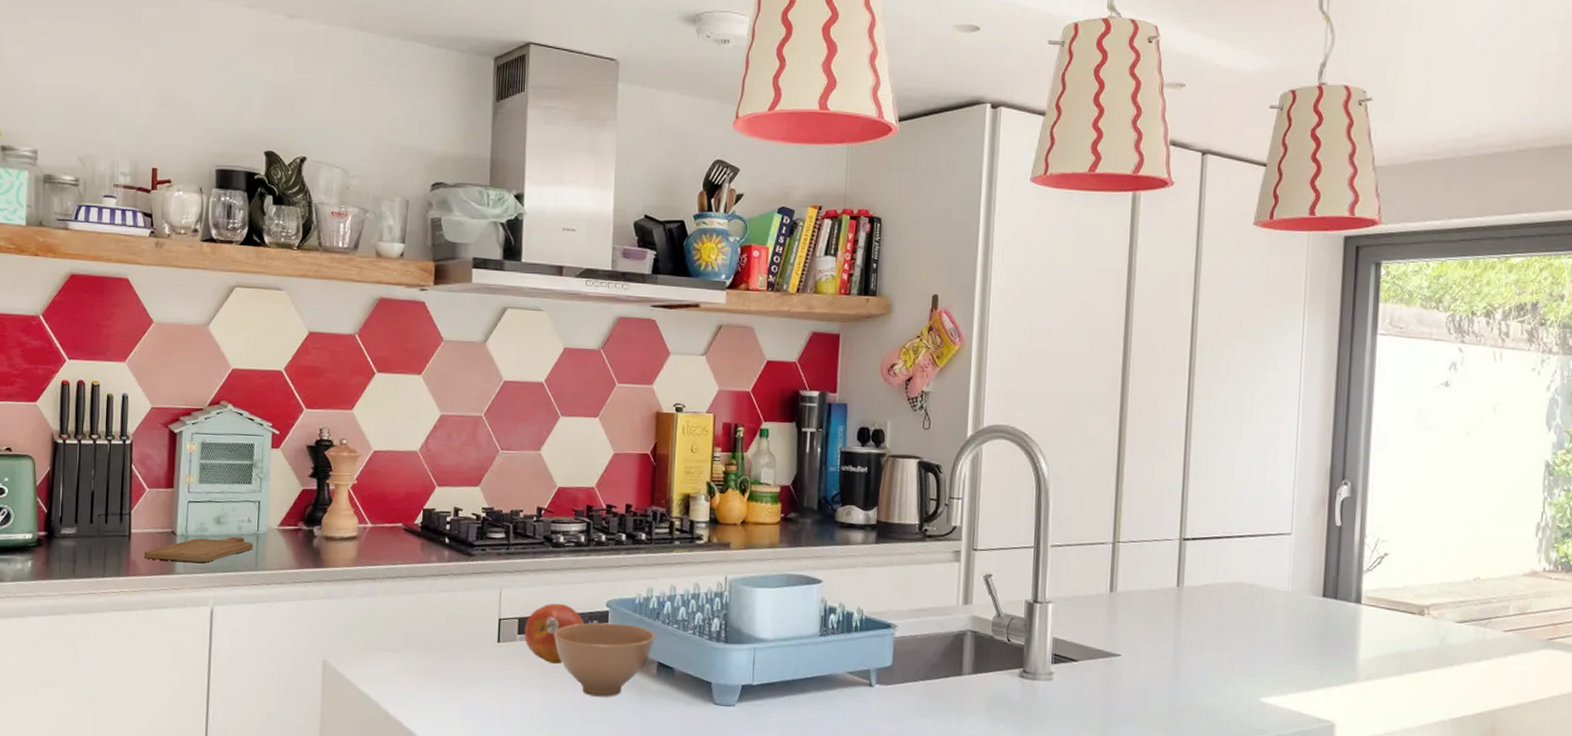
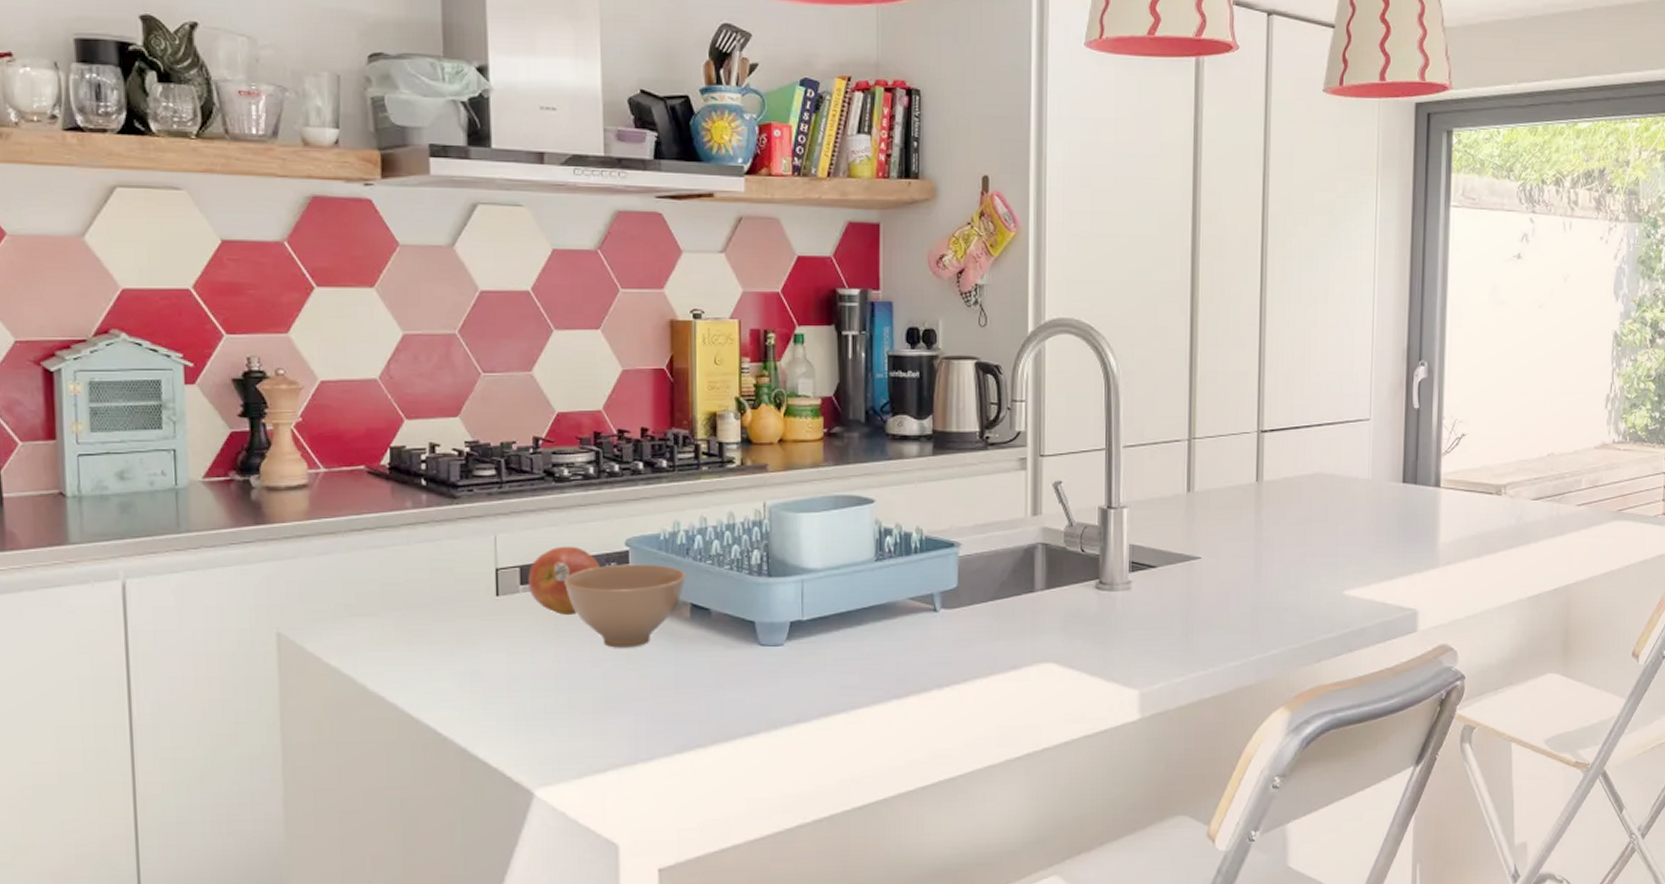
chopping board: present [144,537,253,563] -> none [24,494,171,529]

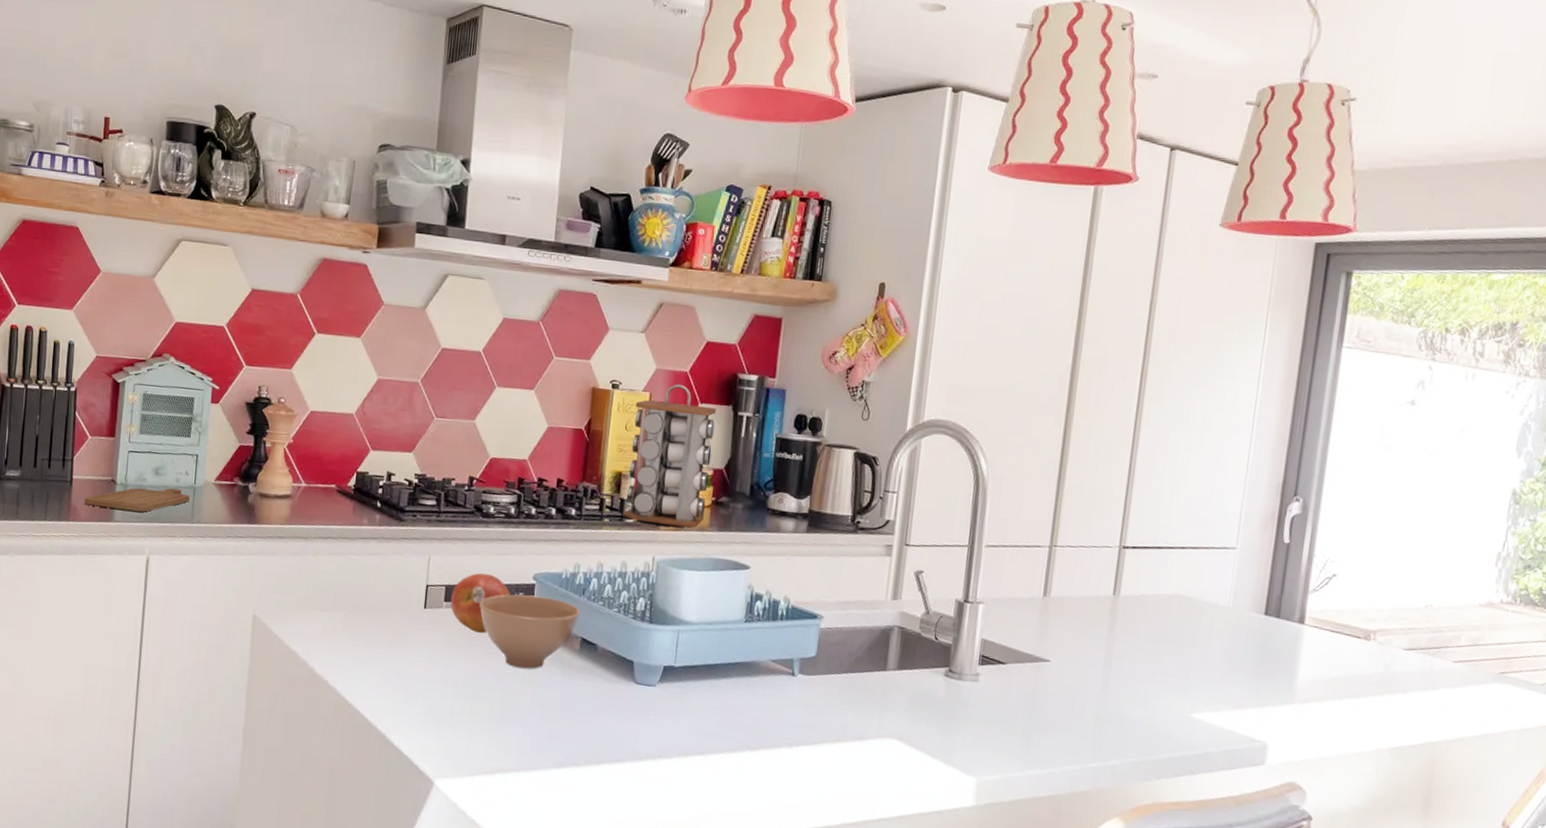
chopping board: none [24,494,171,529] -> present [85,488,190,512]
spice rack: none [723,306,817,467] -> present [623,383,716,528]

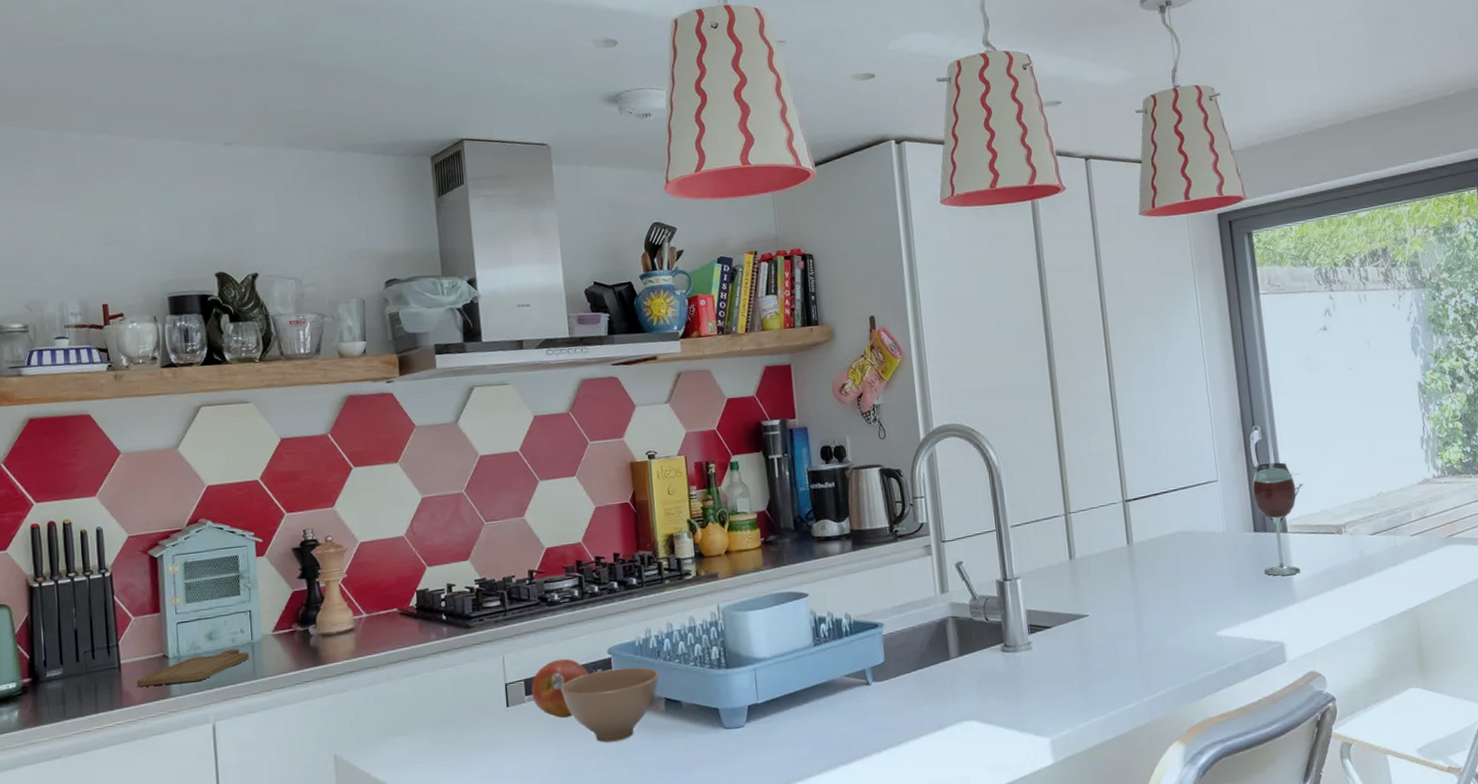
spice rack: present [623,383,716,528] -> none [673,442,757,577]
wineglass: none [1265,540,1328,672] -> present [1252,462,1301,576]

